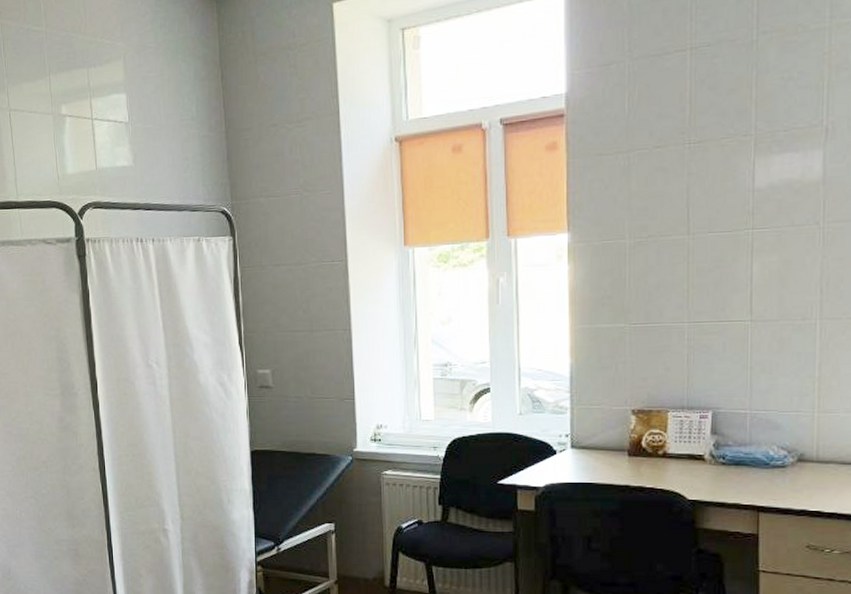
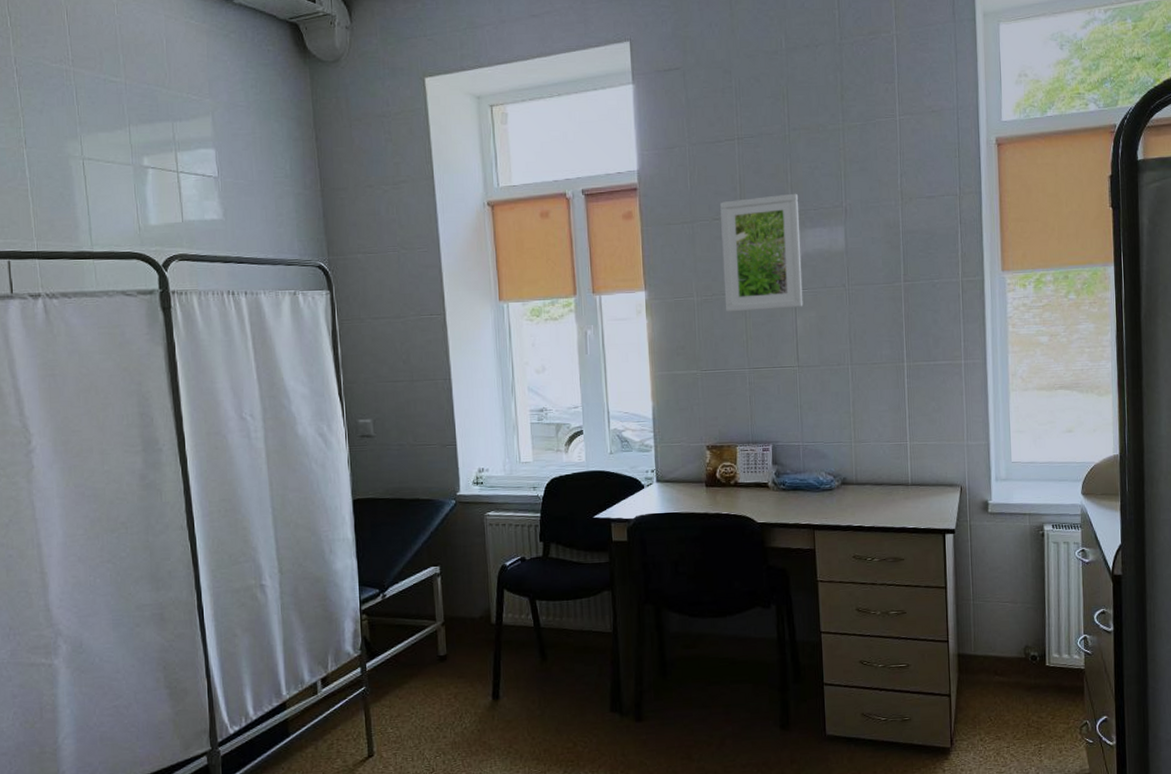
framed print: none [663,111,765,257] -> present [720,193,803,312]

